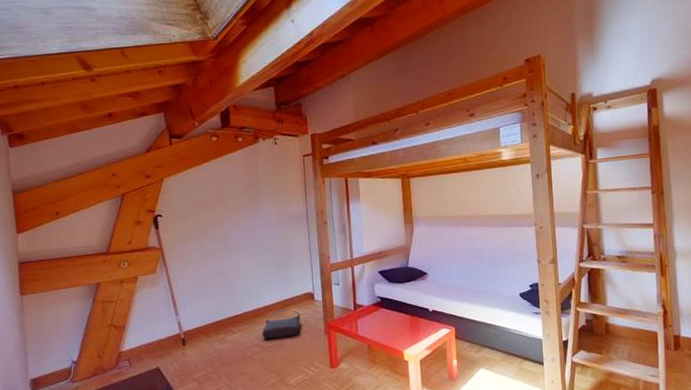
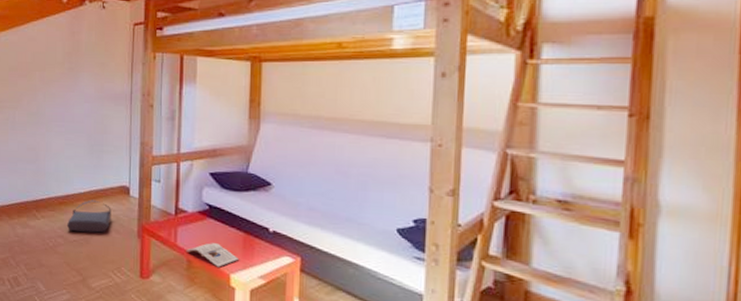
magazine: none [366,327,409,347] -> present [185,243,240,267]

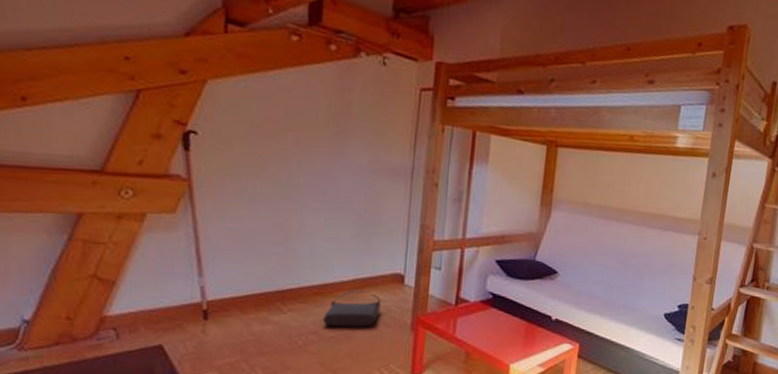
magazine: present [185,243,240,267] -> none [464,333,521,358]

